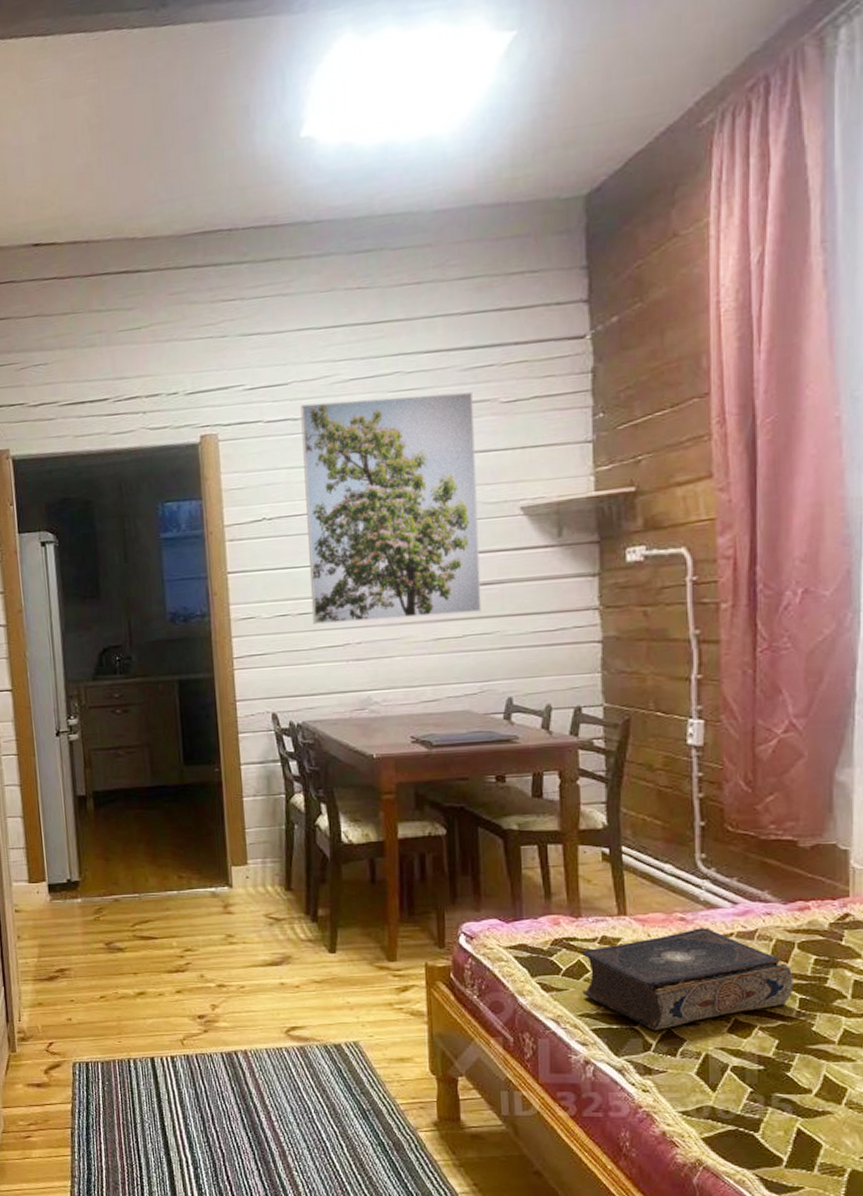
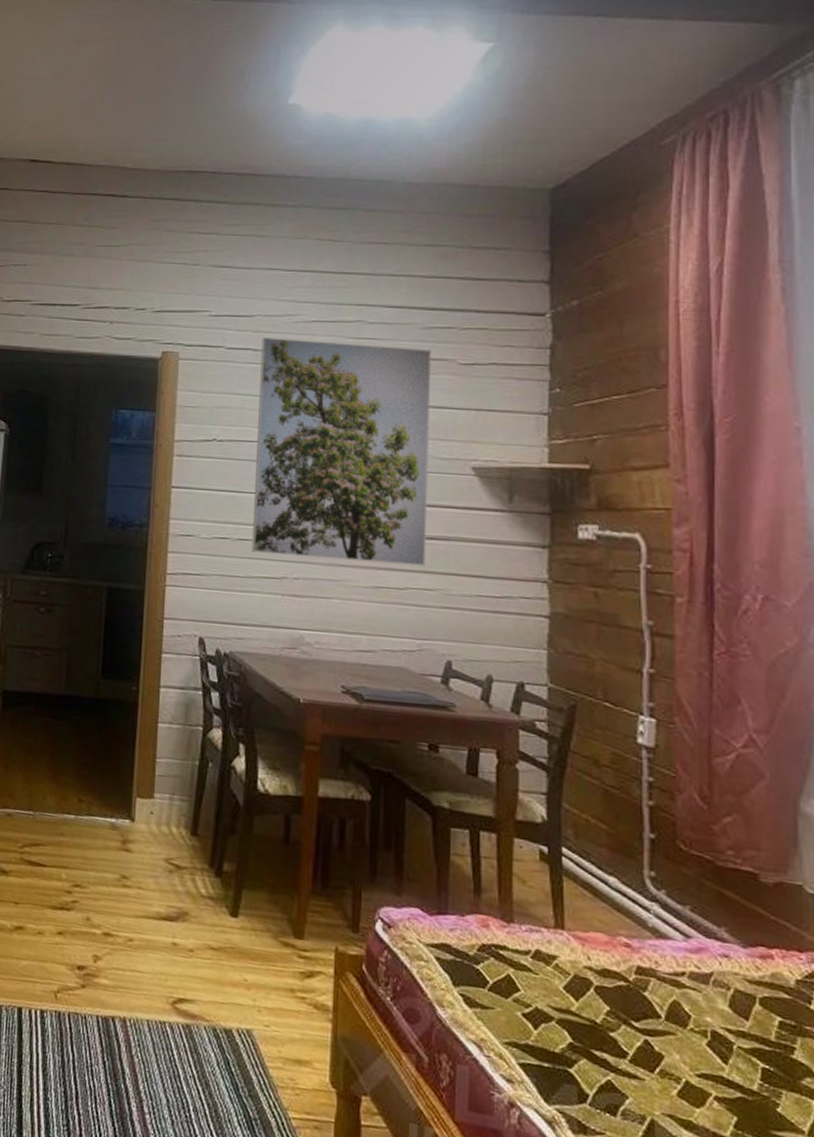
book: present [581,928,794,1031] -> none [510,959,755,1079]

